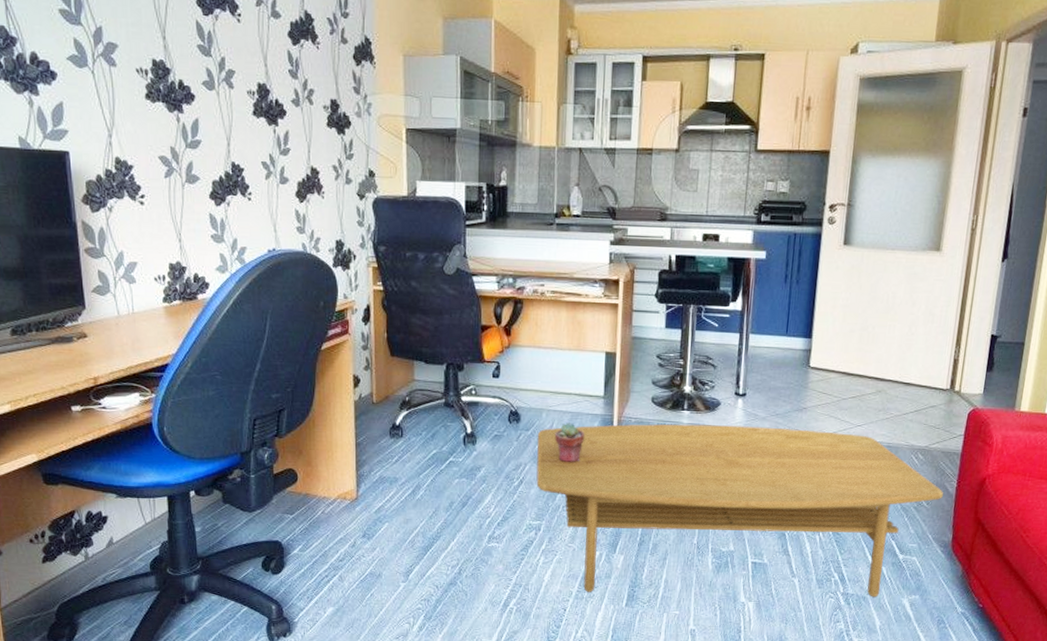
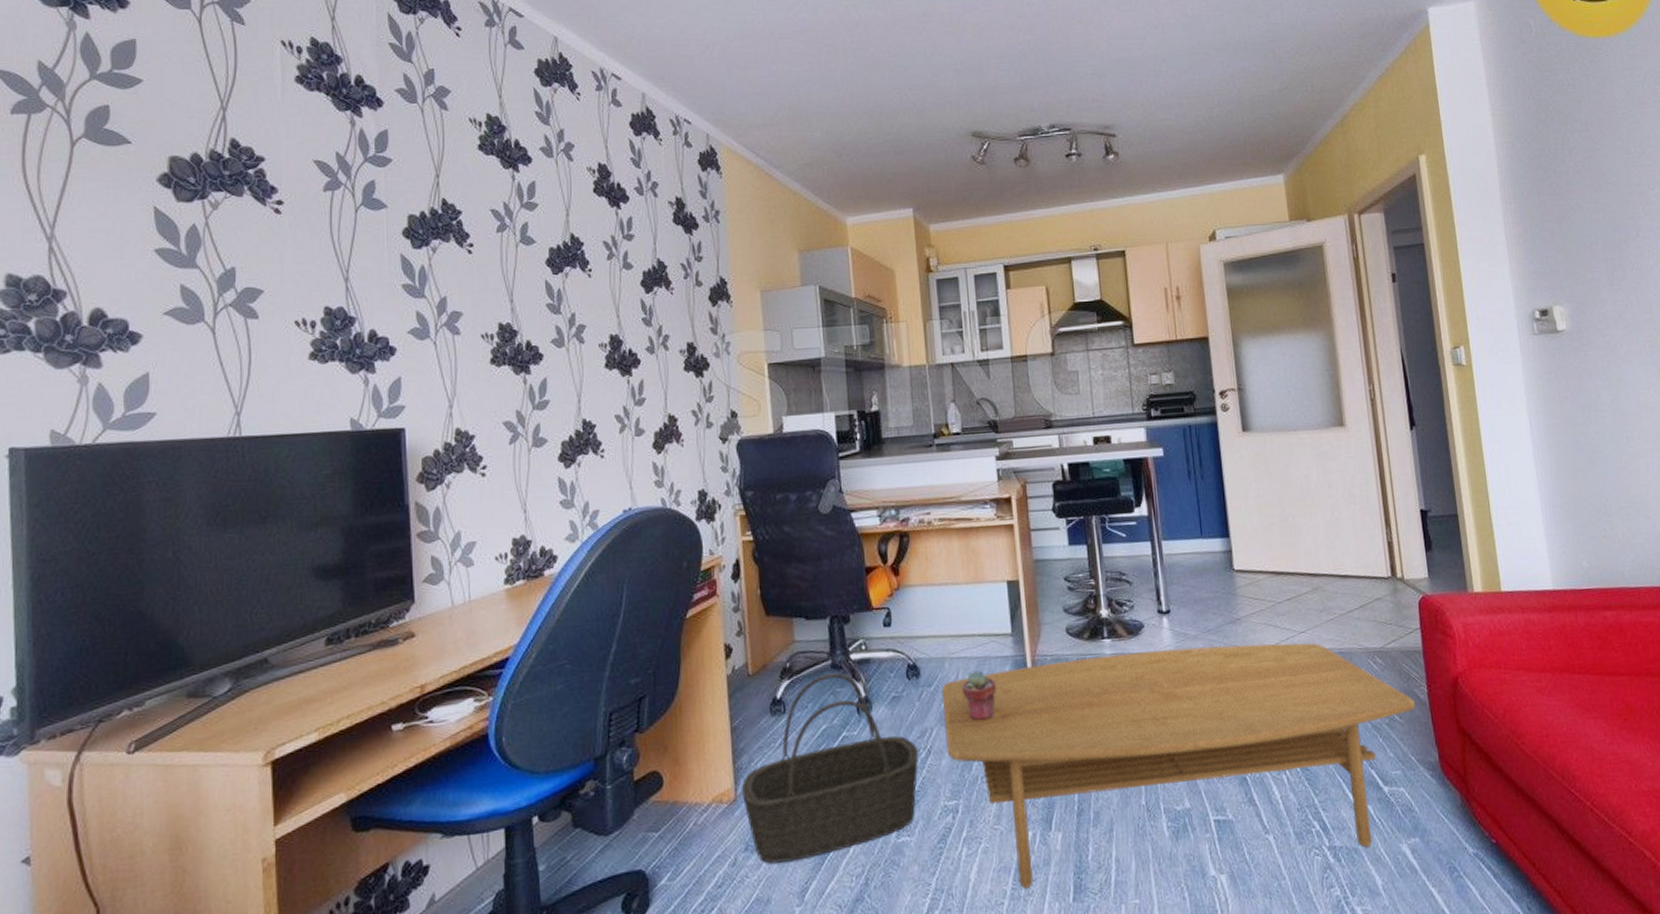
basket: none [362,410,513,549] -> present [741,672,919,863]

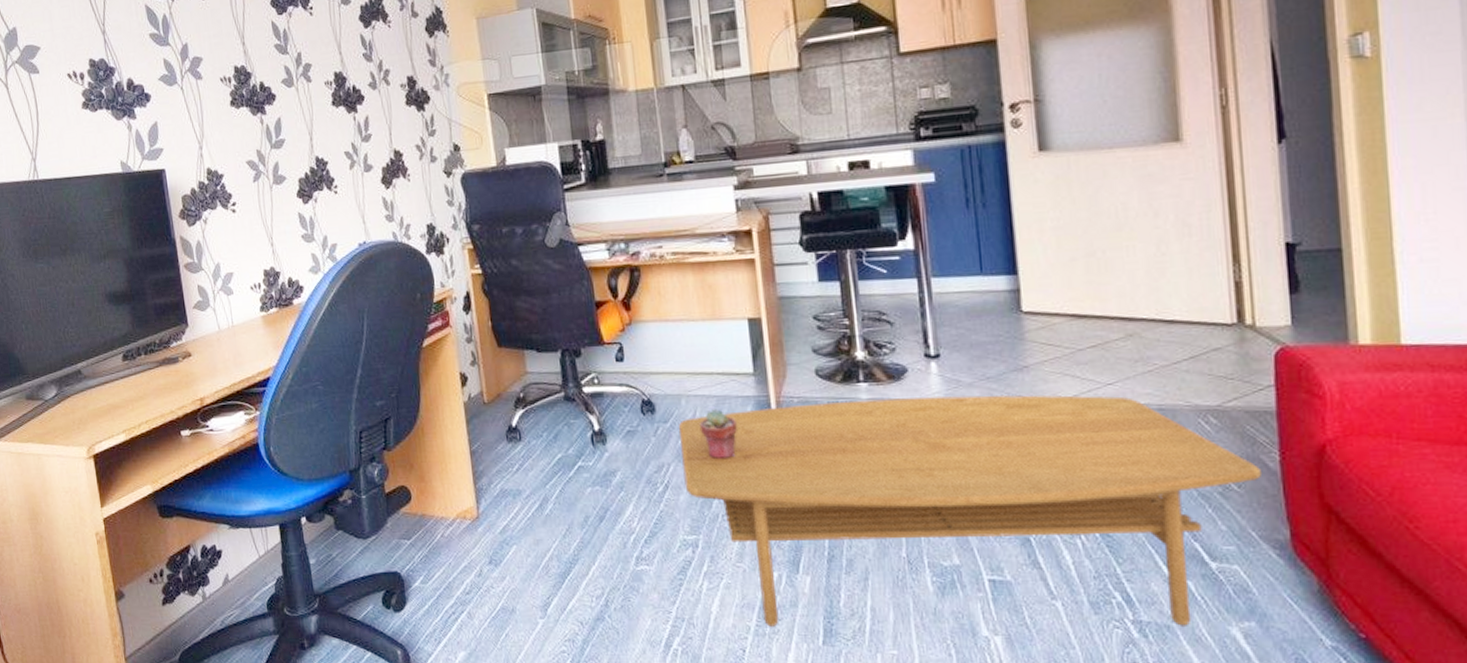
basket: present [741,672,919,863] -> none [482,405,656,577]

